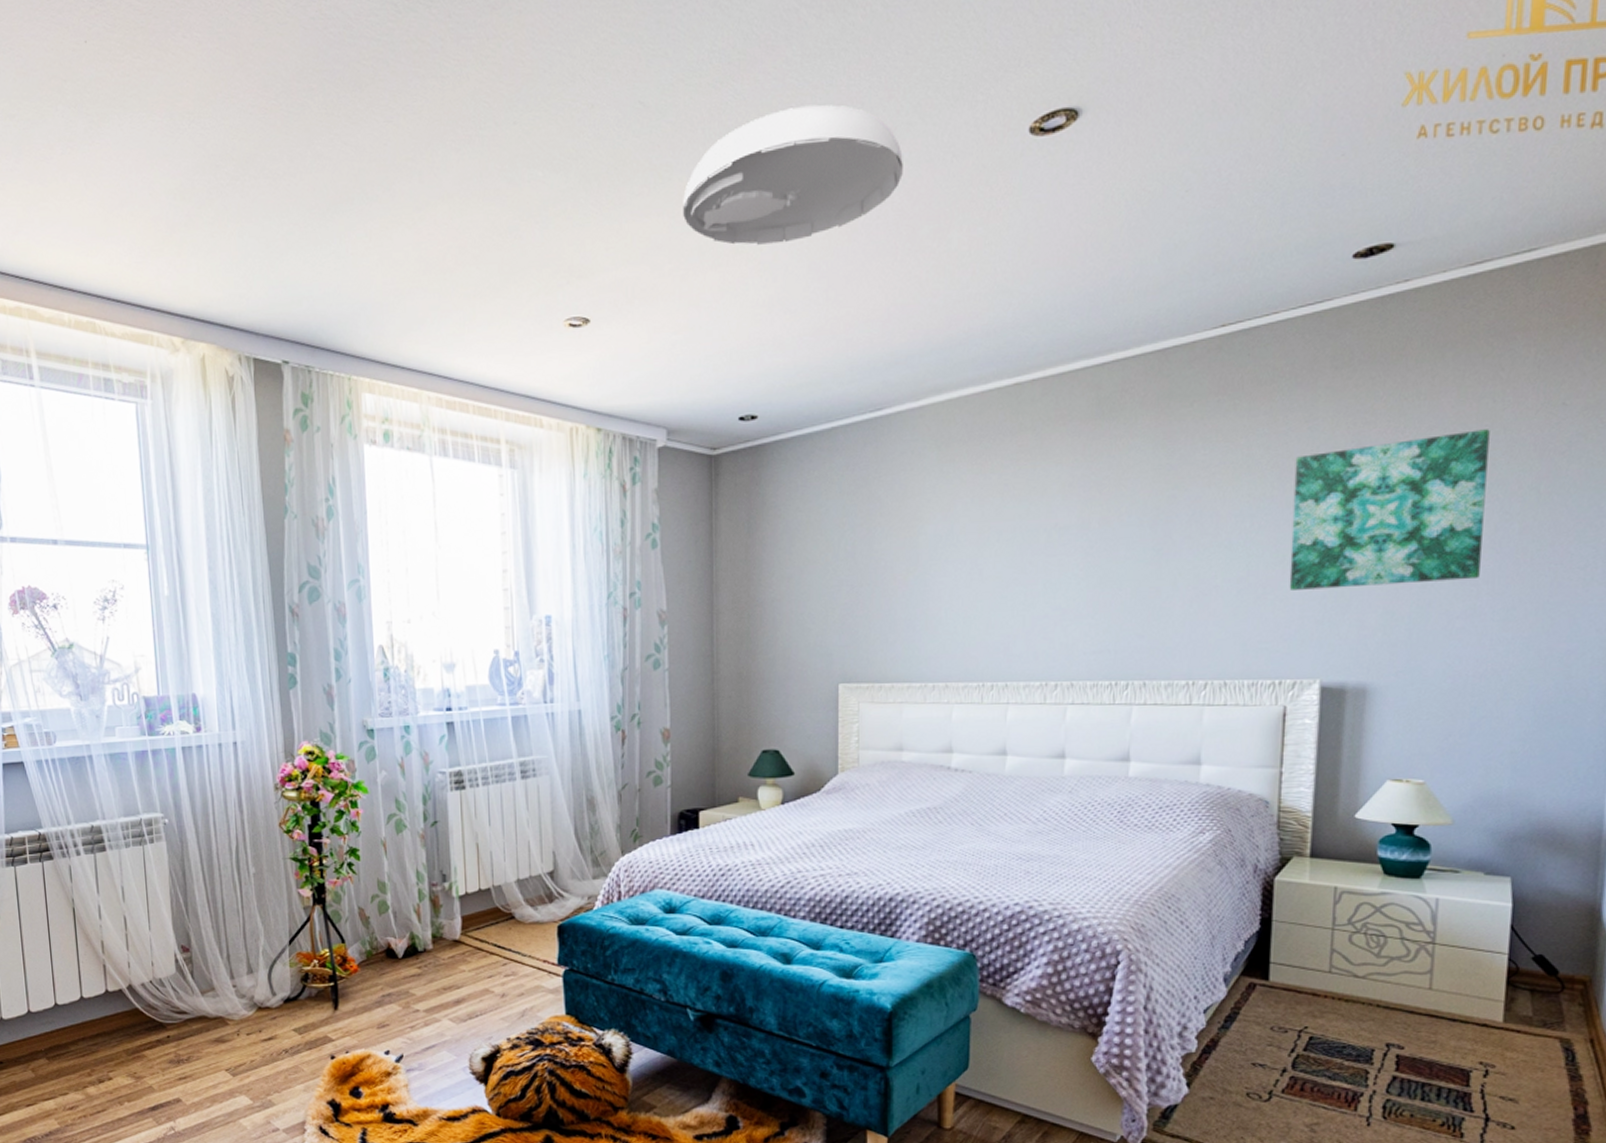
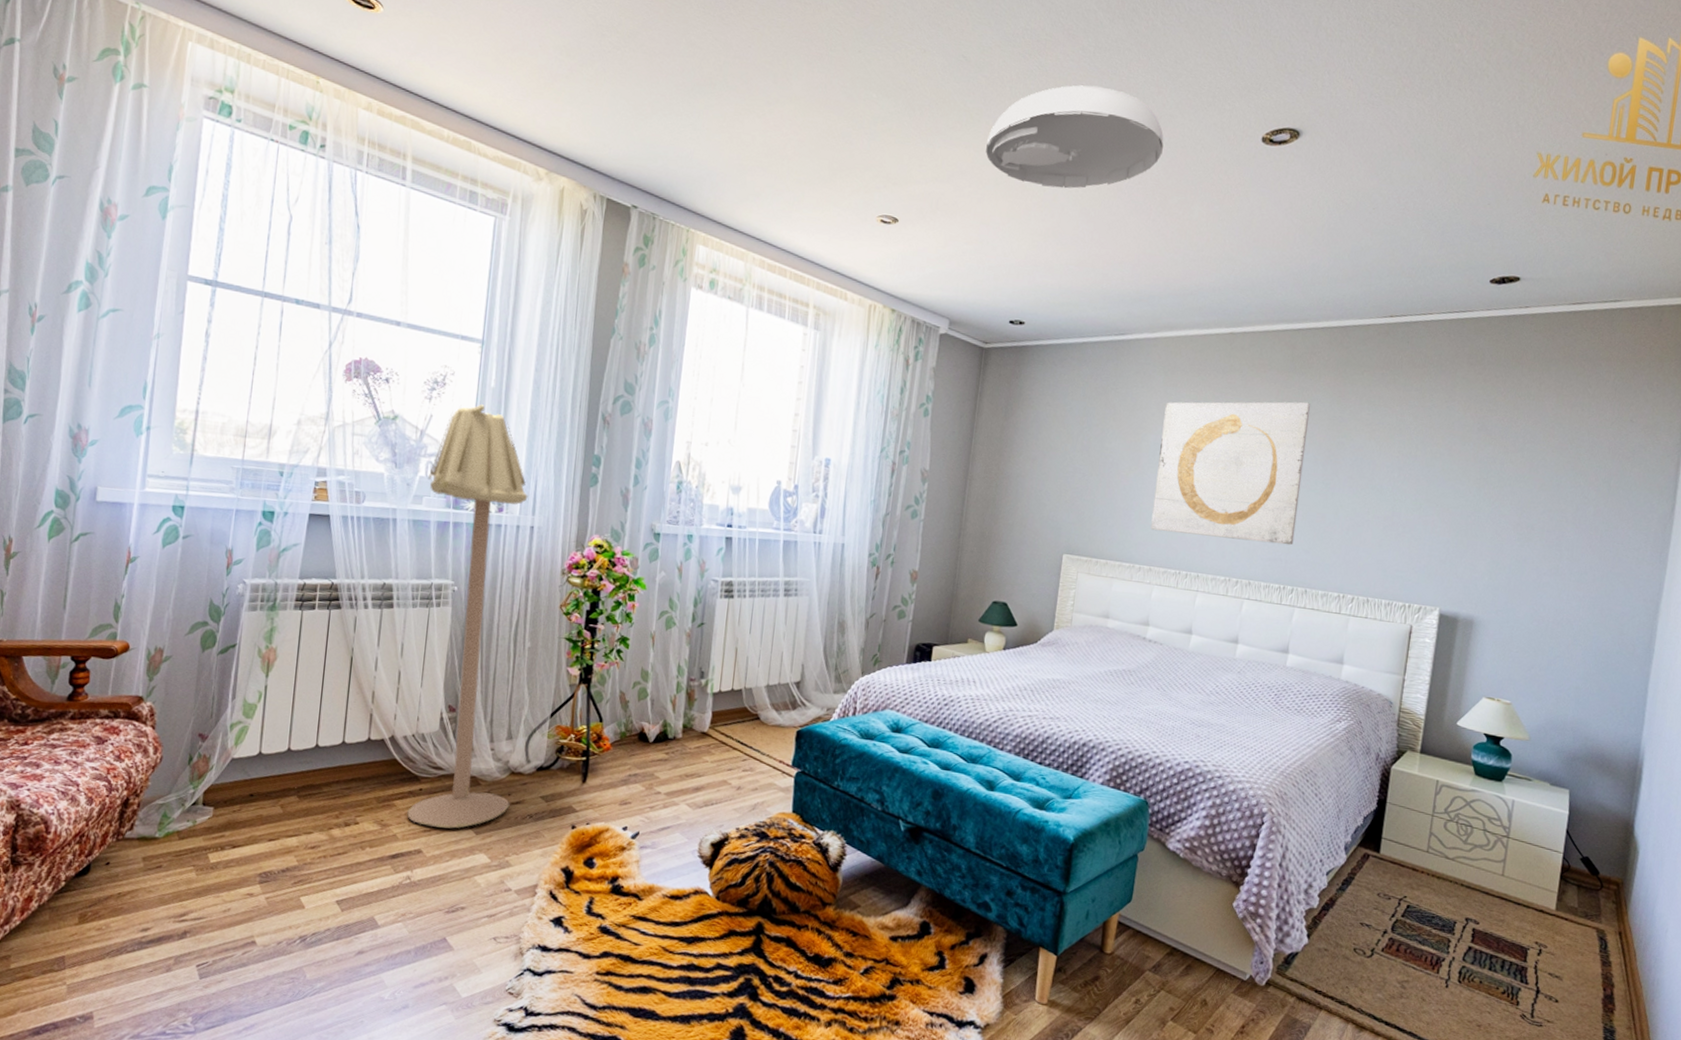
floor lamp: none [117,617,263,1074] -> present [407,404,528,829]
wall art: none [941,453,1129,640] -> present [1150,401,1311,546]
wall art: present [1289,429,1490,590] -> none [1422,427,1578,546]

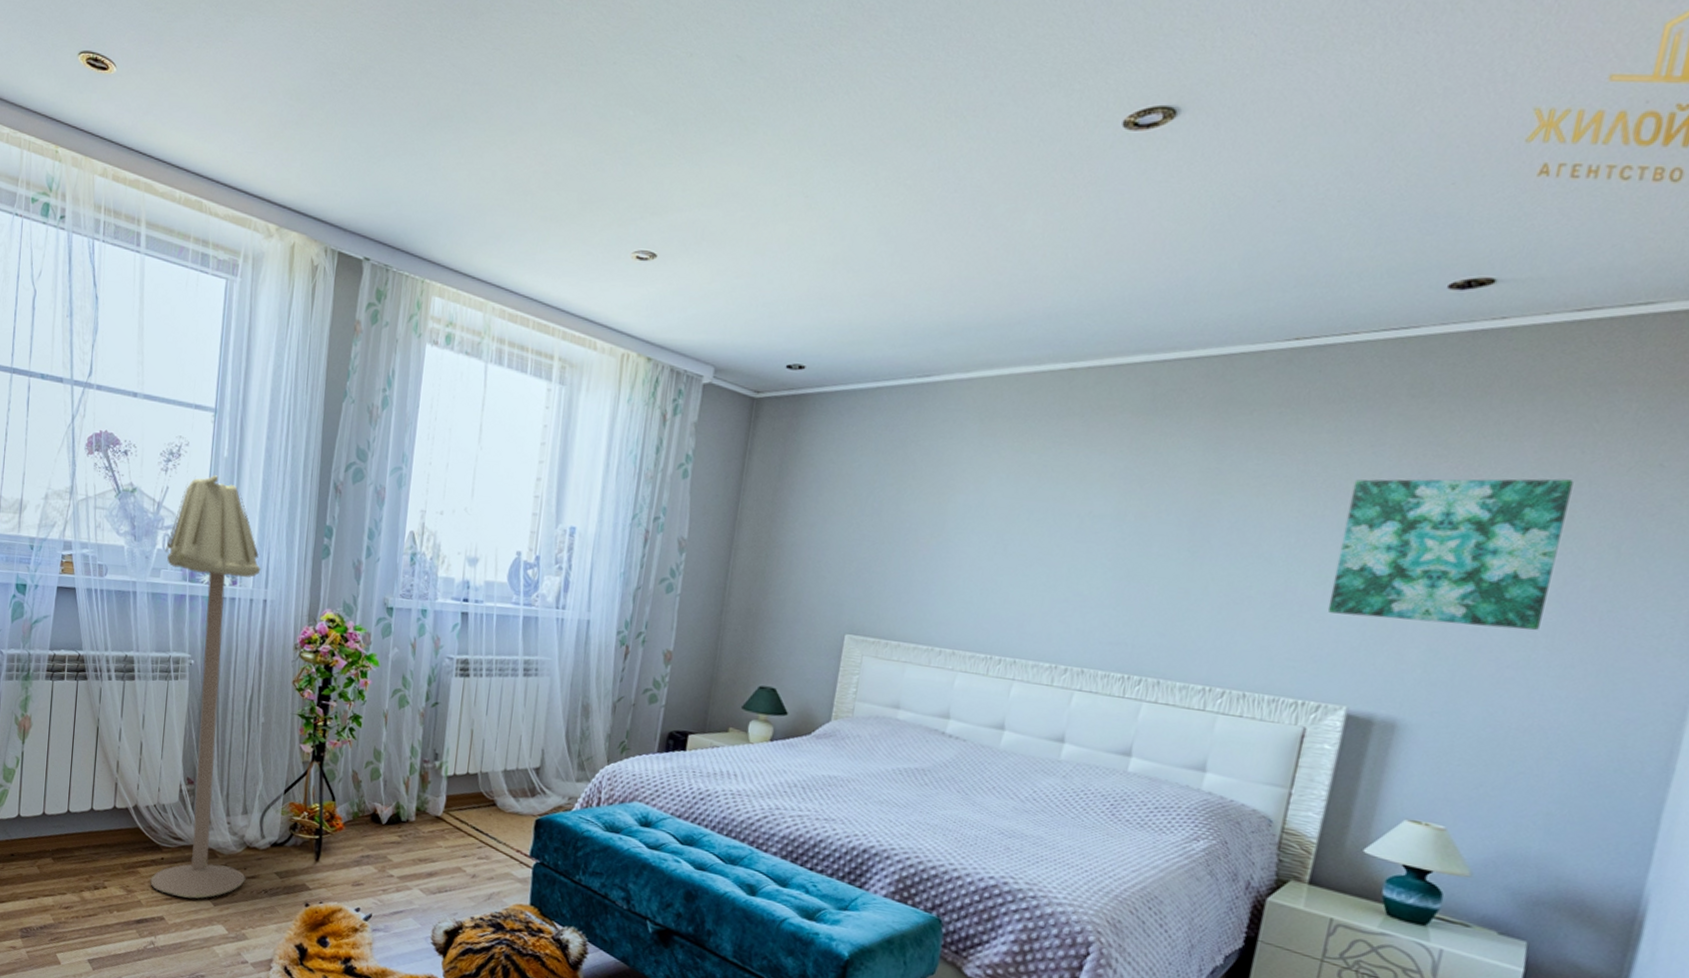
ceiling light: present [986,85,1164,189] -> none [762,76,990,205]
wall art: present [1150,401,1311,546] -> none [955,450,1177,627]
wall art: none [1422,427,1578,546] -> present [1327,478,1574,631]

